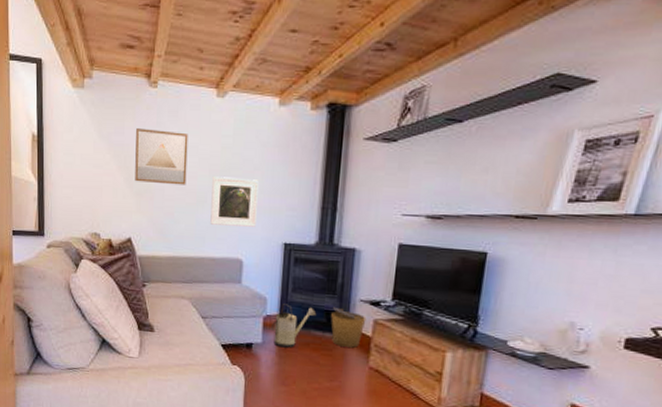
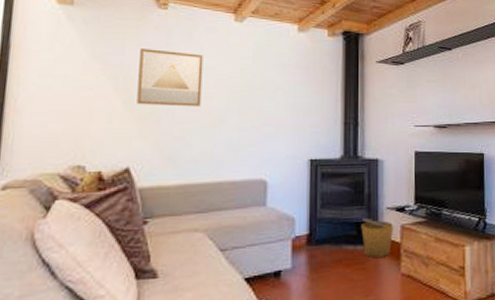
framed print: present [210,176,259,227] -> none [229,97,281,146]
watering can: present [271,303,317,348] -> none [301,221,347,270]

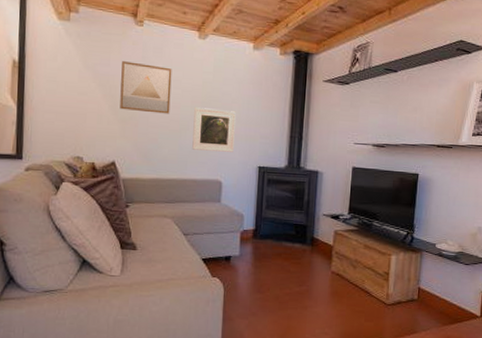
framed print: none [229,97,281,146] -> present [192,107,236,152]
wooden bucket: present [361,218,394,258] -> none [299,222,328,256]

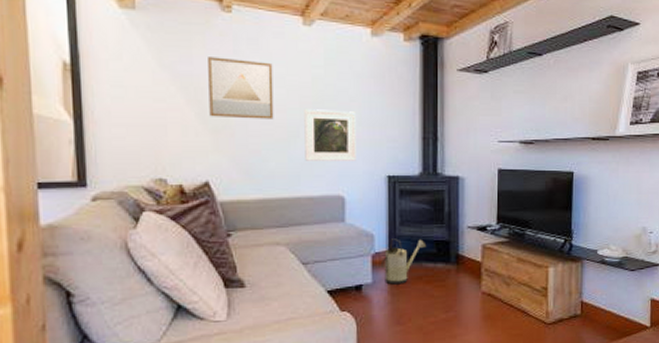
watering can: none [248,219,287,259] -> present [381,238,427,285]

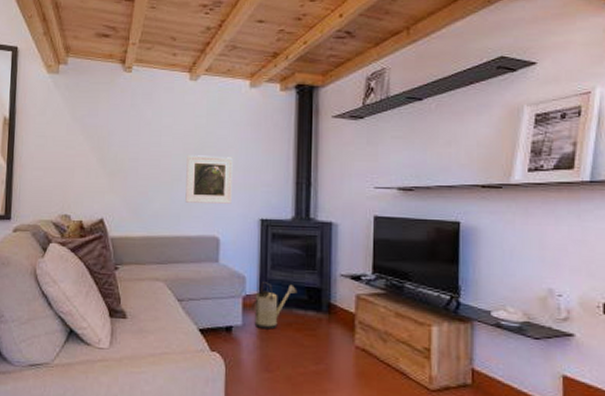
wall art: present [208,57,274,119] -> none [108,110,162,164]

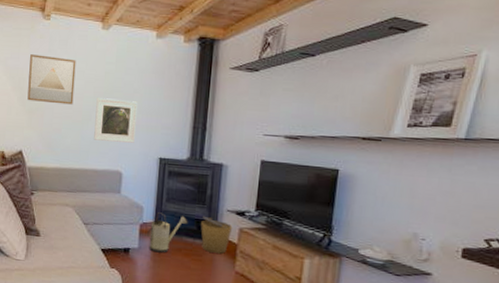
wall art: none [108,110,162,164] -> present [27,54,76,105]
wooden bucket: none [312,284,348,326] -> present [201,217,233,254]

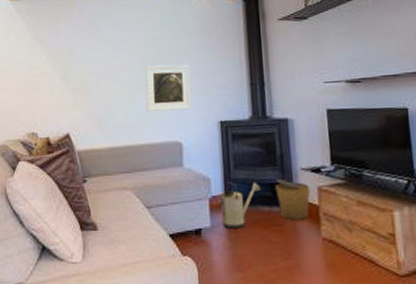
wall art: present [27,54,76,105] -> none [70,29,121,79]

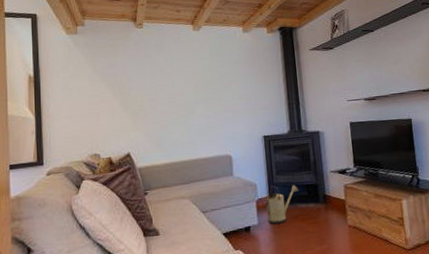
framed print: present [145,64,191,111] -> none [197,89,238,130]
wooden bucket: present [275,179,311,220] -> none [310,181,339,213]

